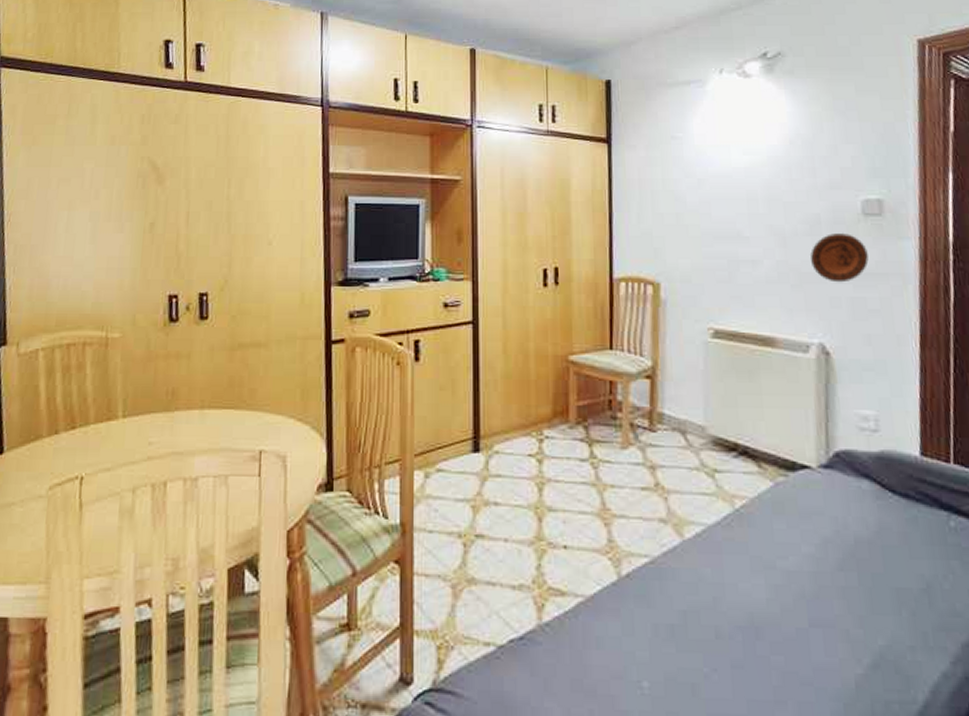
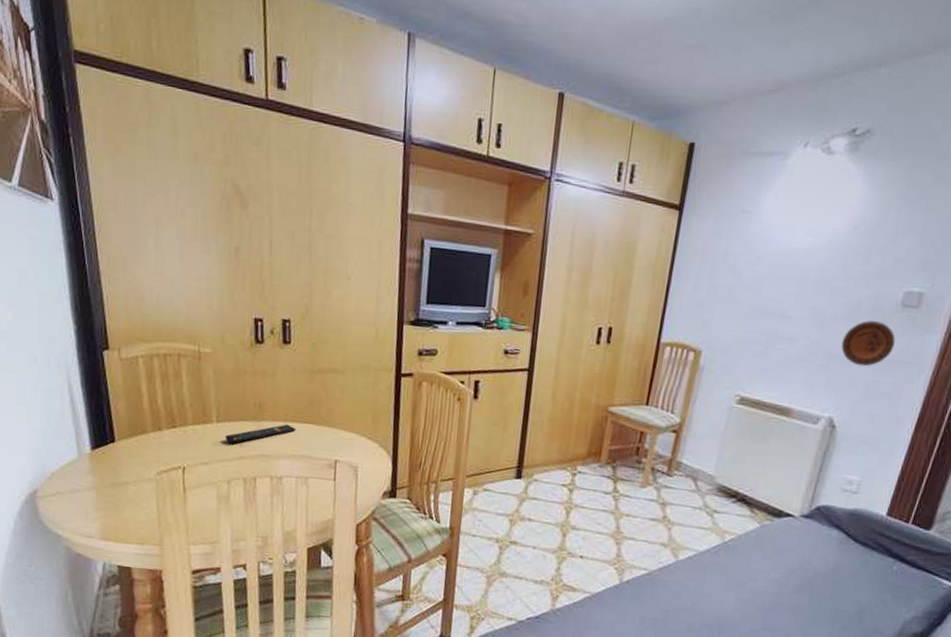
remote control: none [131,412,214,442] -> present [225,424,296,444]

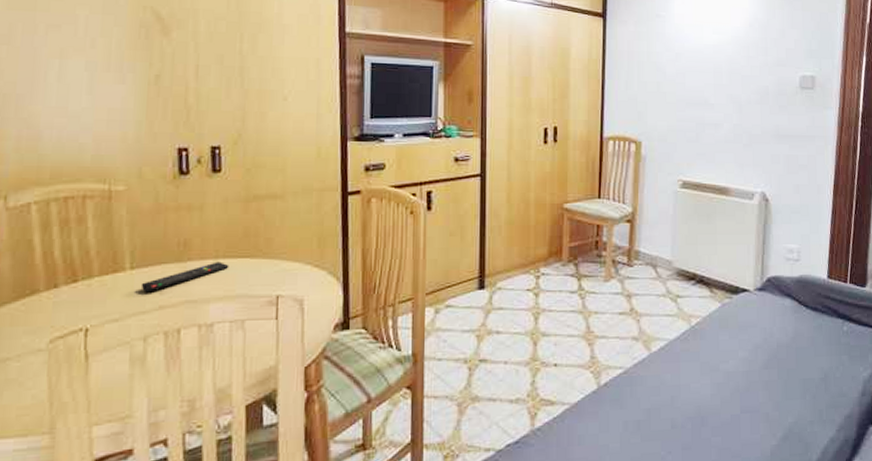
decorative plate: present [841,320,896,367] -> none [759,102,802,143]

